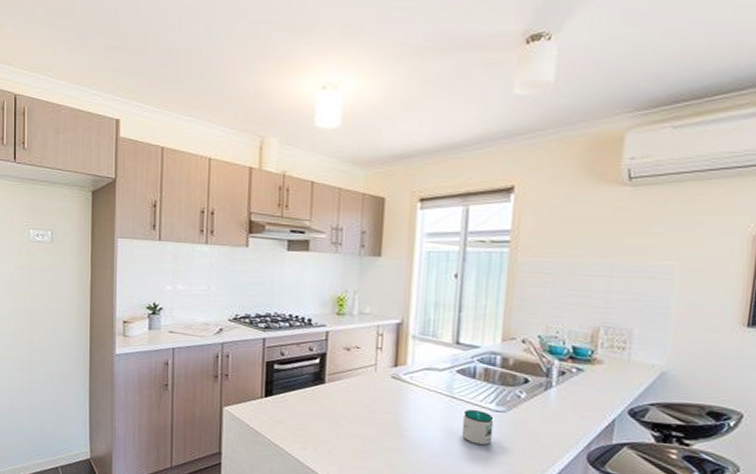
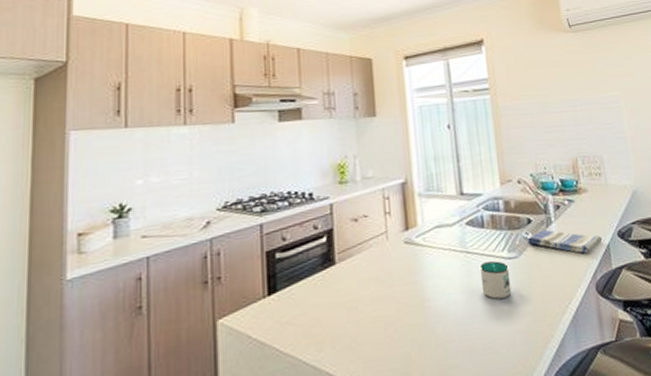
dish towel: none [520,391,609,424] -> present [527,229,603,254]

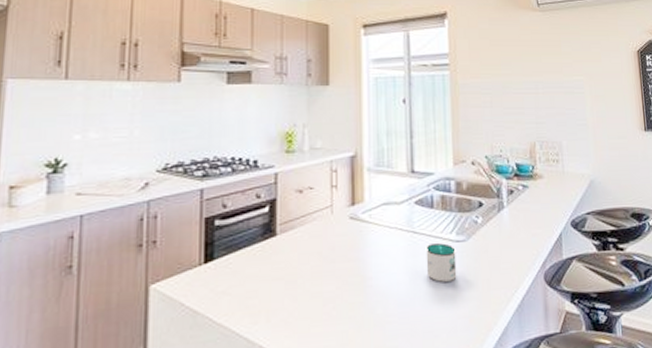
dish towel: present [527,229,603,254] -> none [477,214,555,242]

